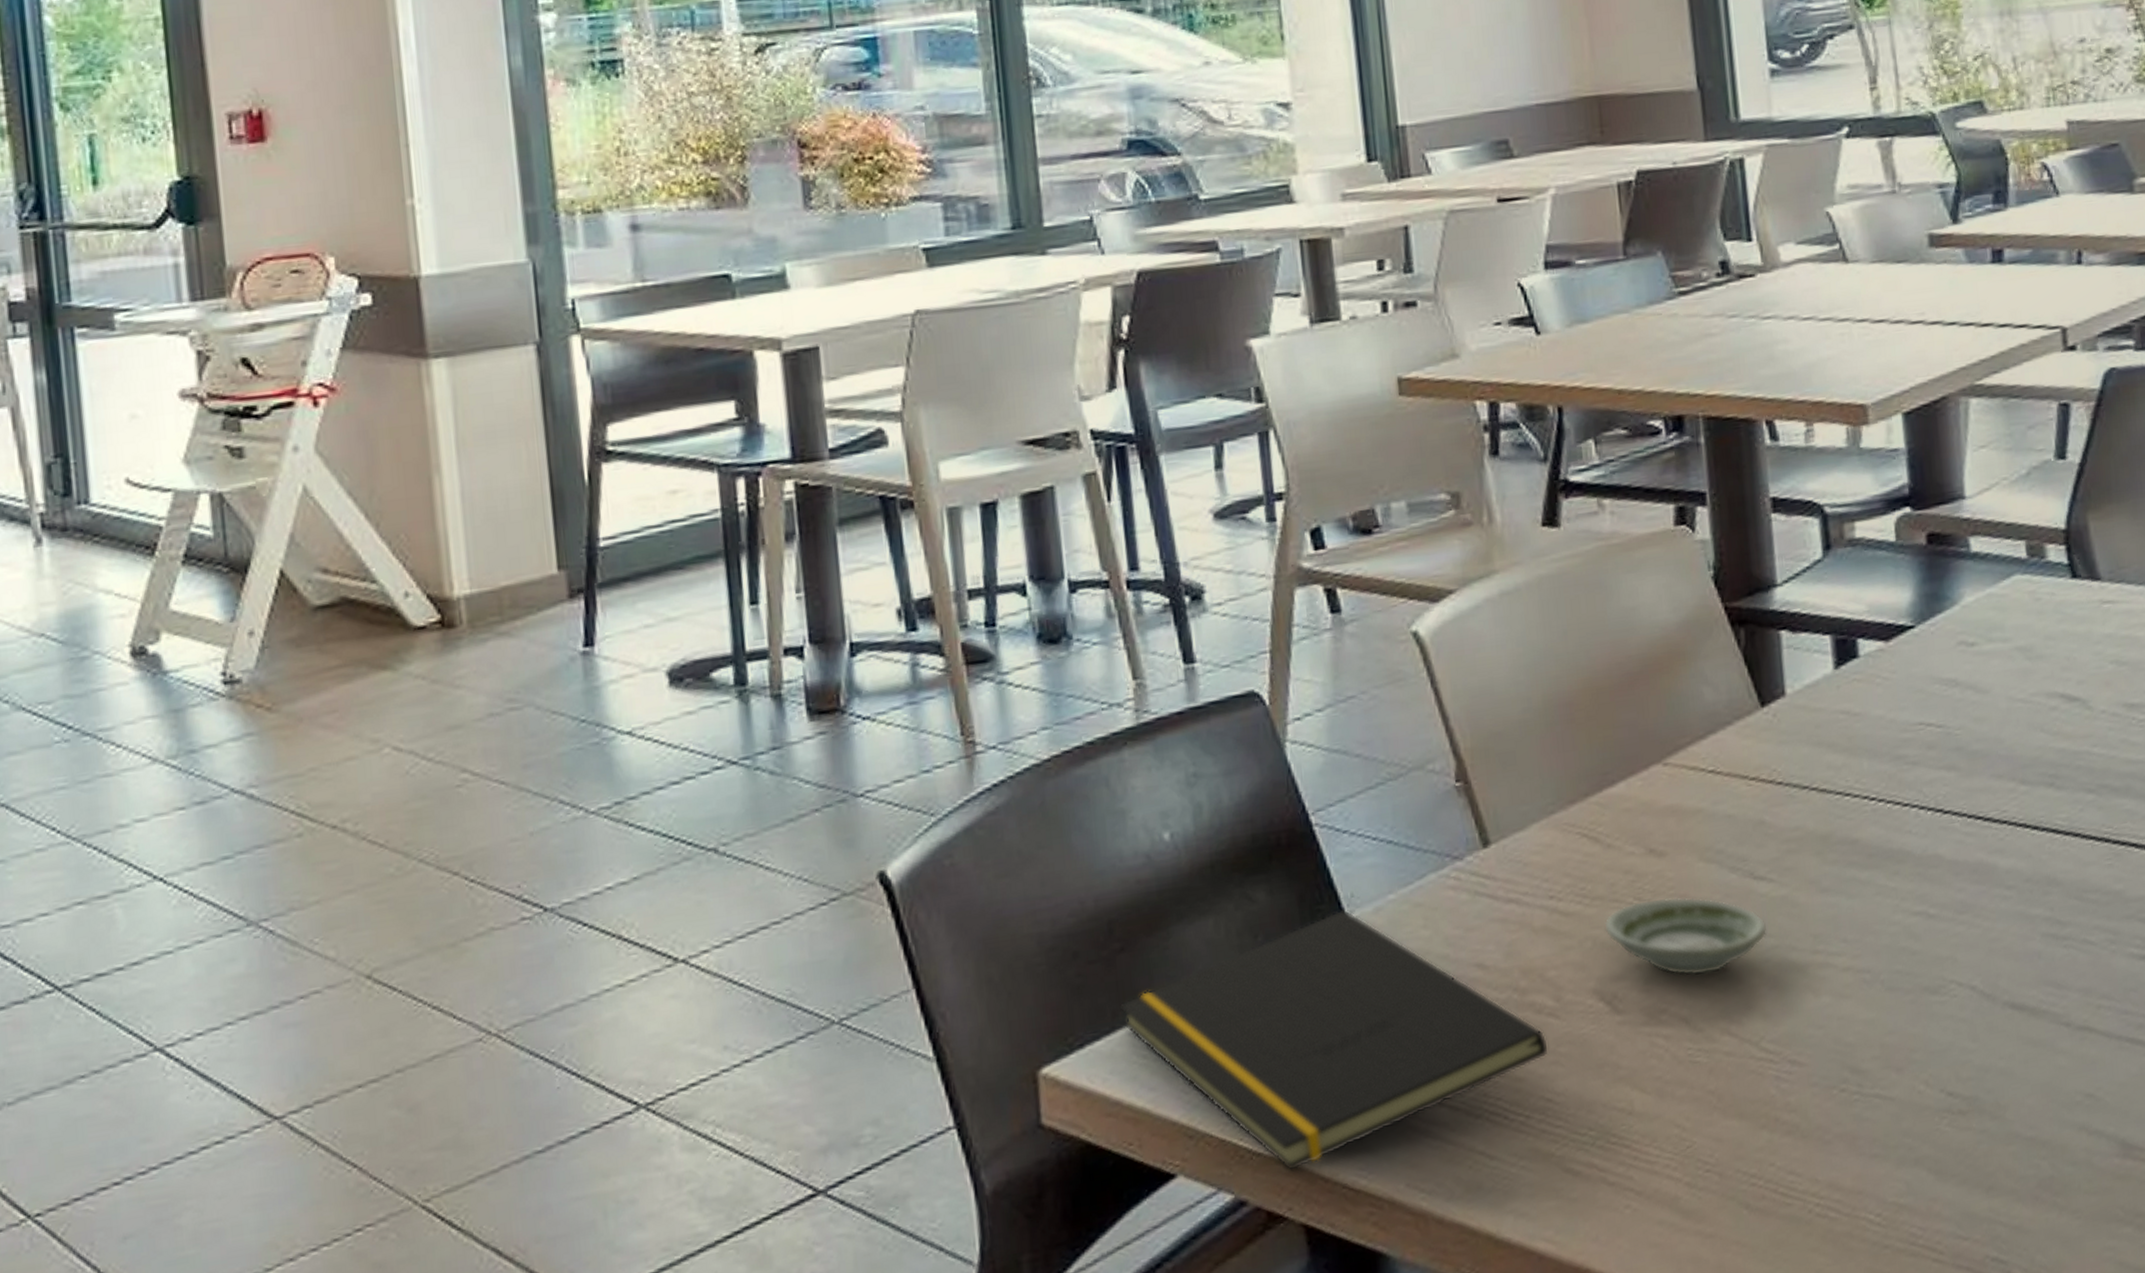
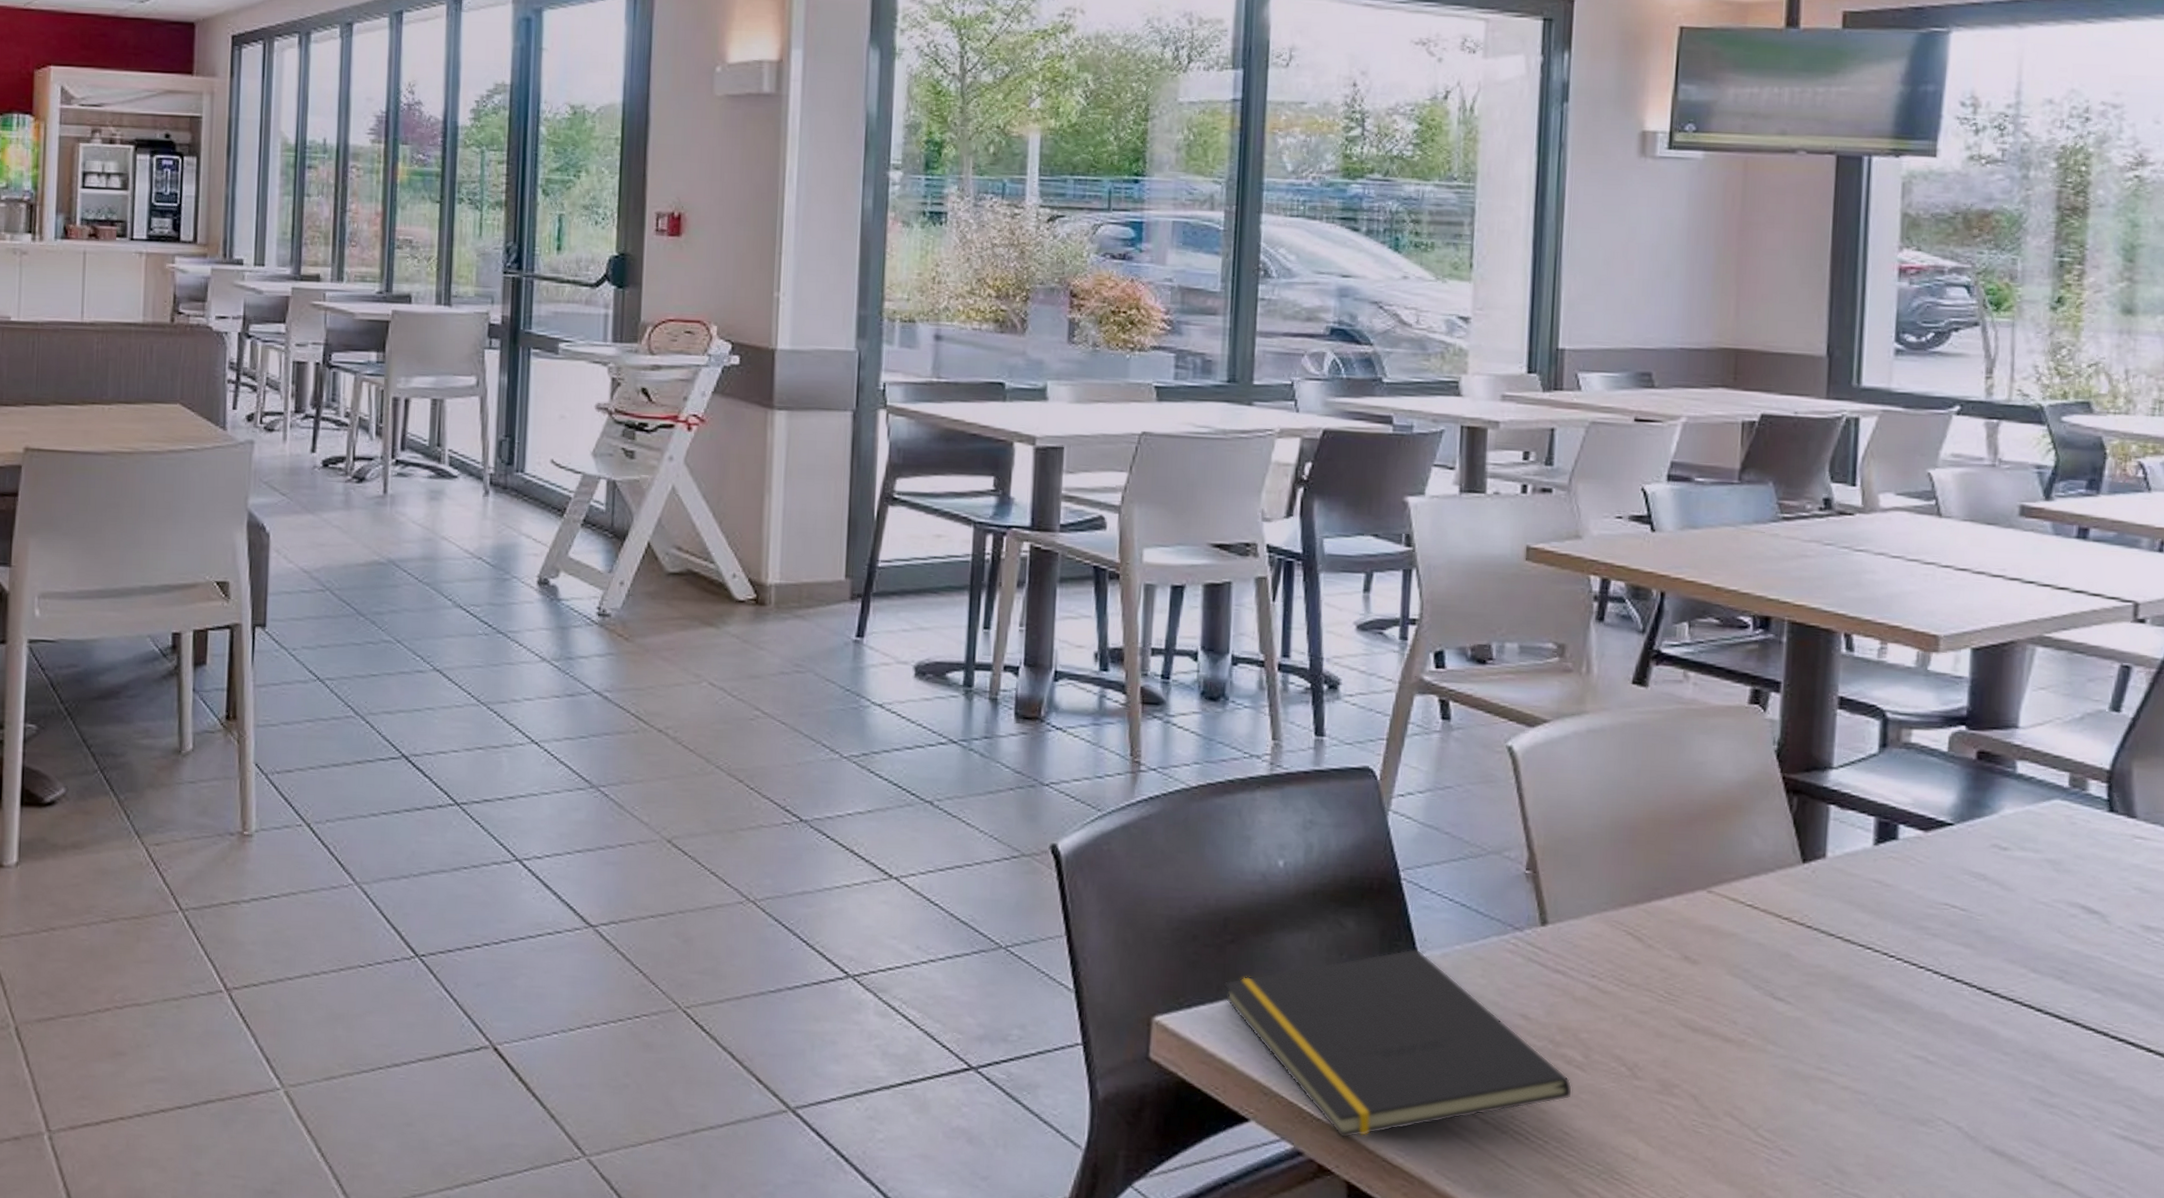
saucer: present [1604,896,1767,976] -> none [1635,995,1779,1066]

